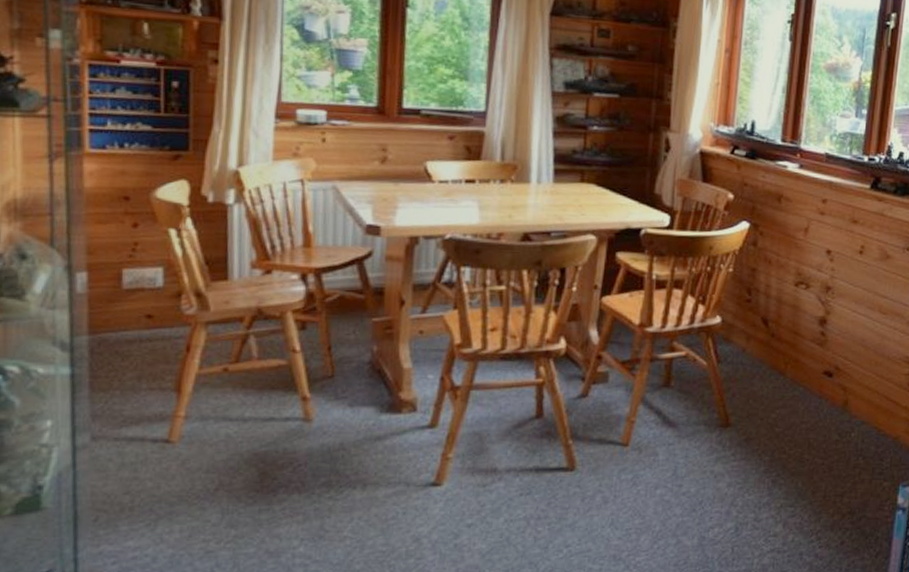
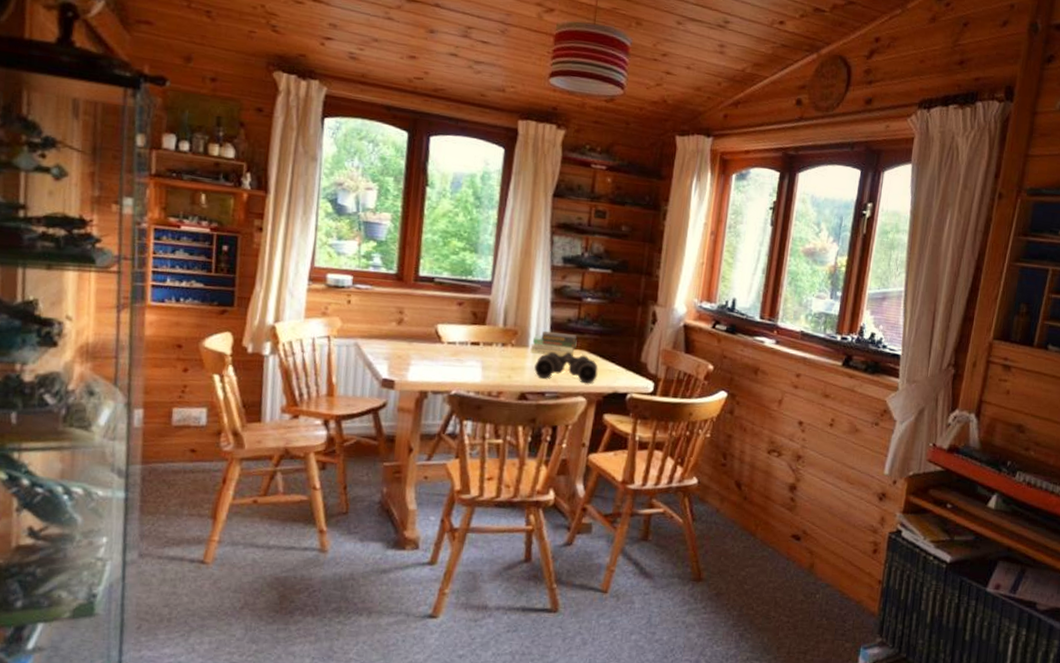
books: none [532,165,584,191] -> present [530,331,577,356]
binoculars: none [537,186,609,219] -> present [534,351,598,383]

